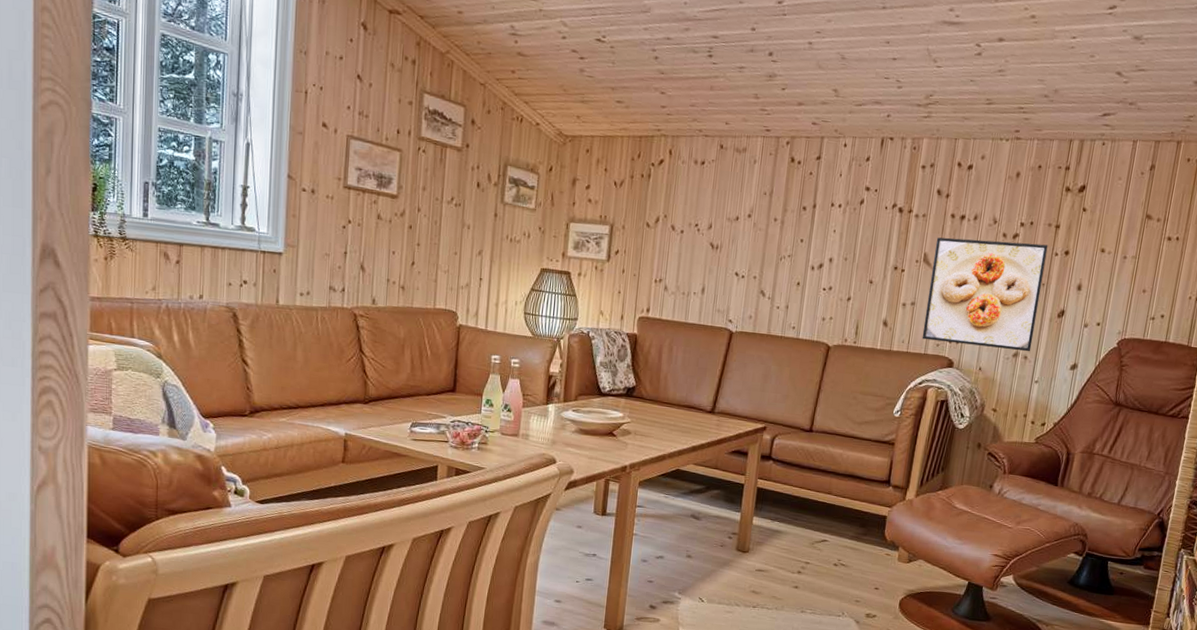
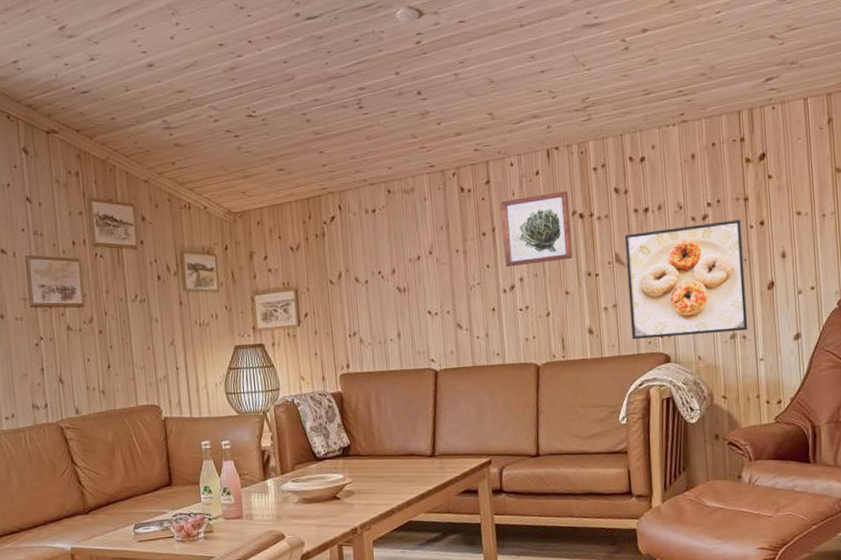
wall art: none [819,179,893,250] -> present [501,191,572,267]

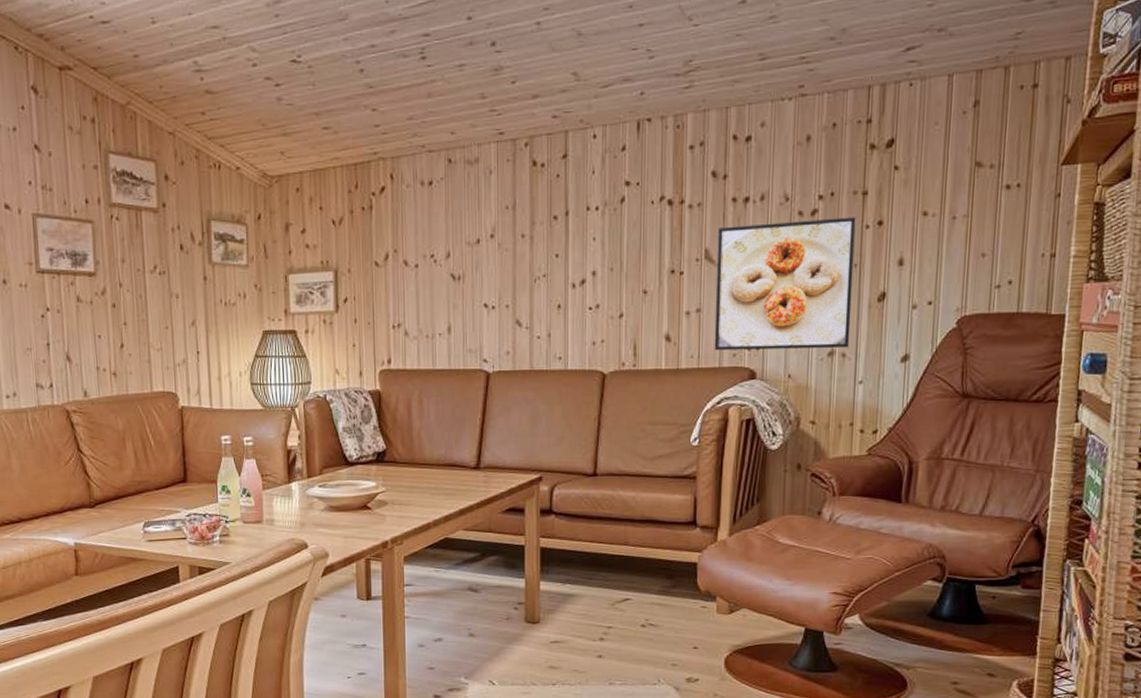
wall art: present [501,191,572,267] -> none [577,171,657,258]

